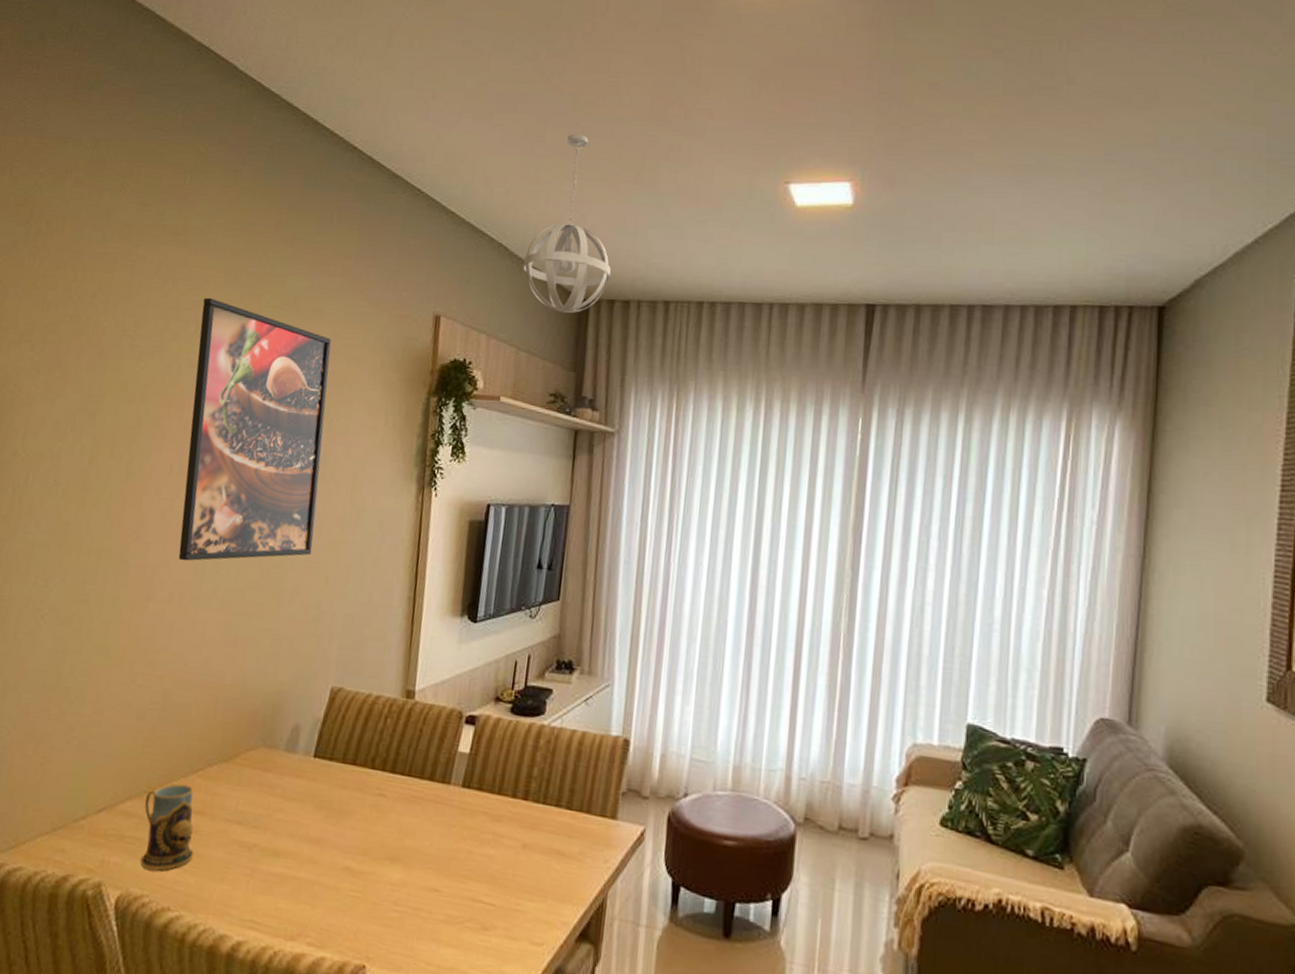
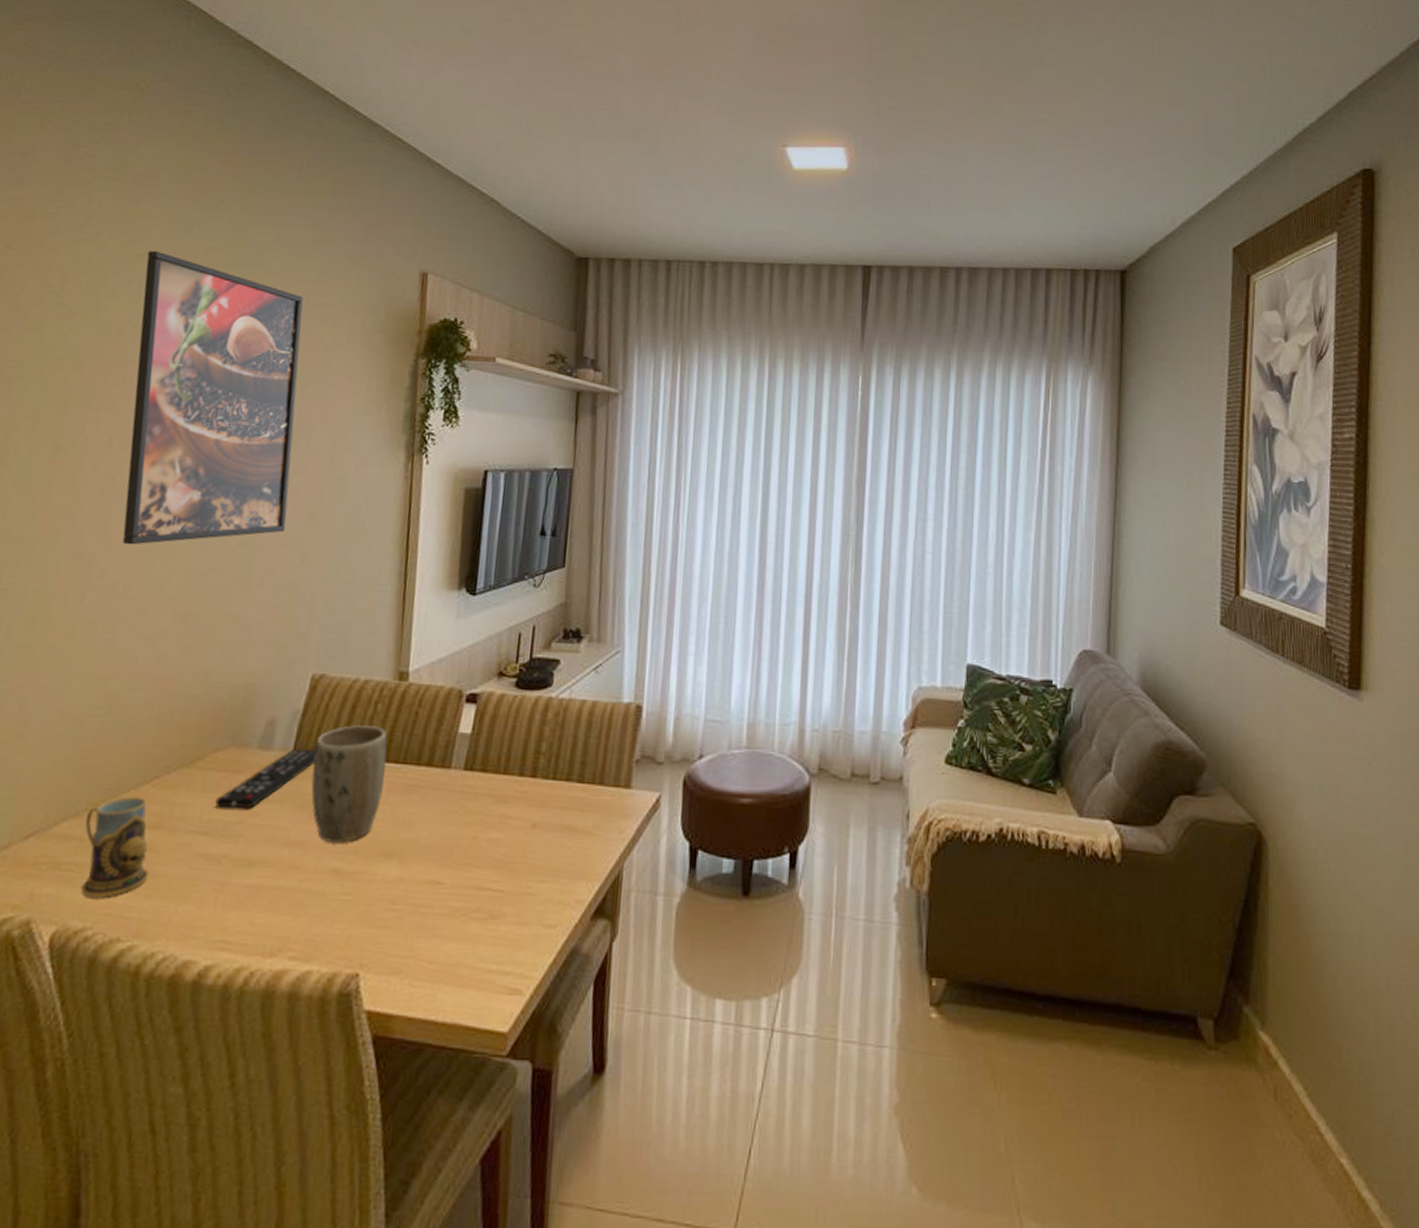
remote control: none [248,753,333,804] -> present [215,748,316,809]
plant pot: none [328,736,395,844] -> present [311,725,388,843]
pendant light: present [523,133,612,314] -> none [517,87,611,272]

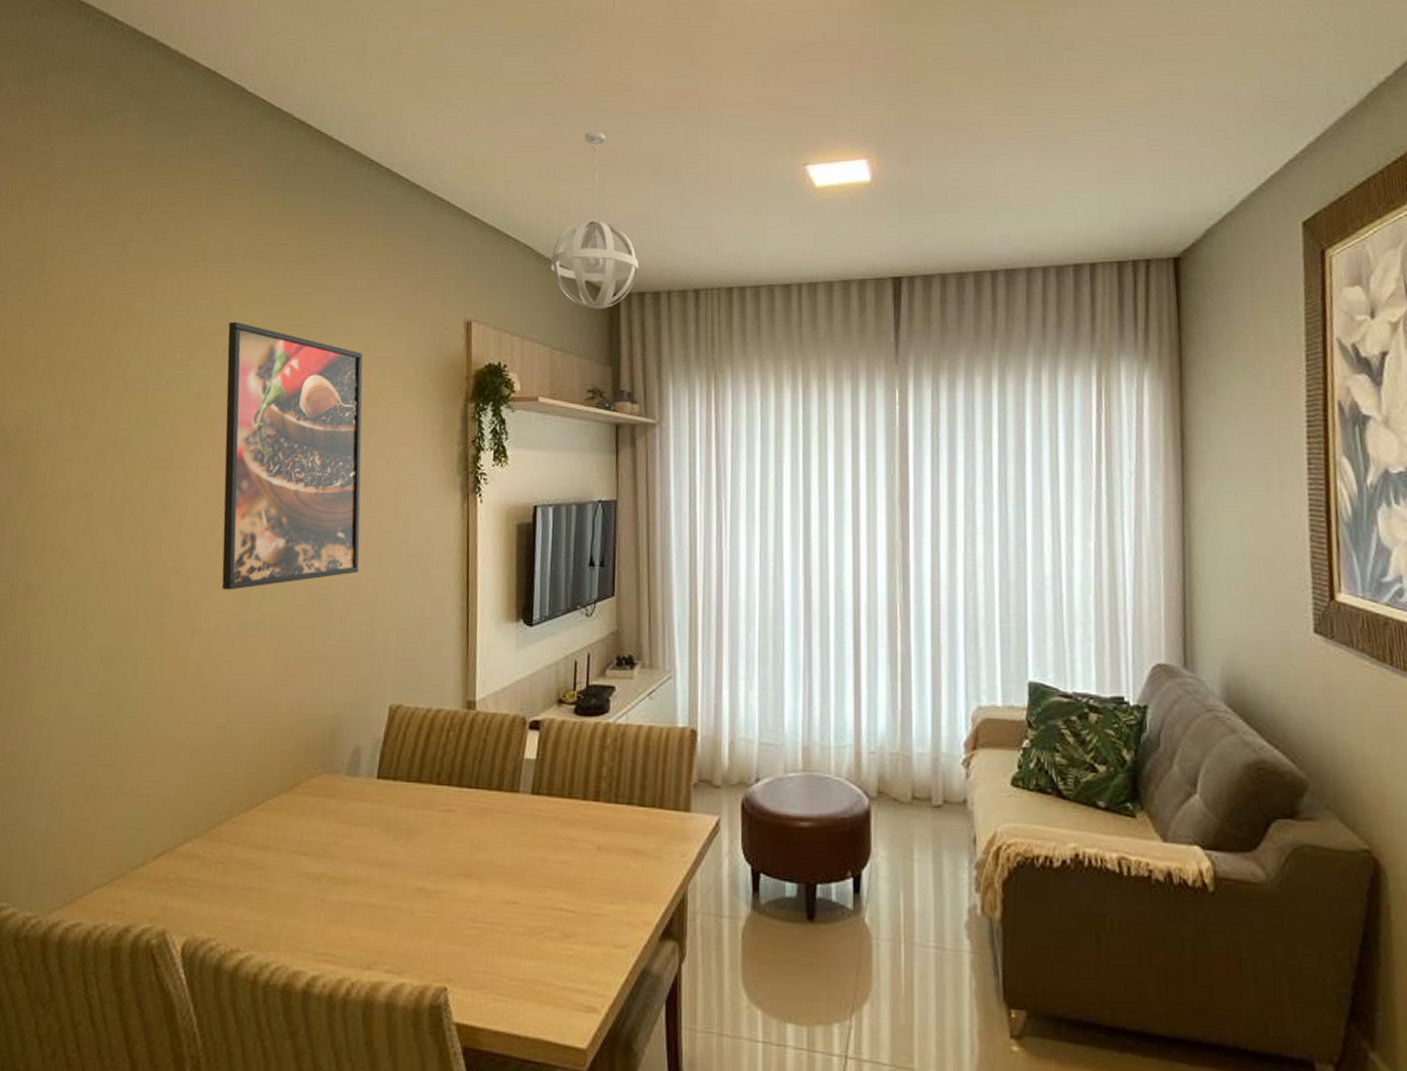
mug: present [81,796,149,898] -> none [205,819,260,912]
remote control: present [215,748,316,809] -> none [312,774,397,831]
plant pot: present [311,725,388,843] -> none [395,752,461,863]
pendant light: none [517,87,611,272] -> present [551,131,639,310]

